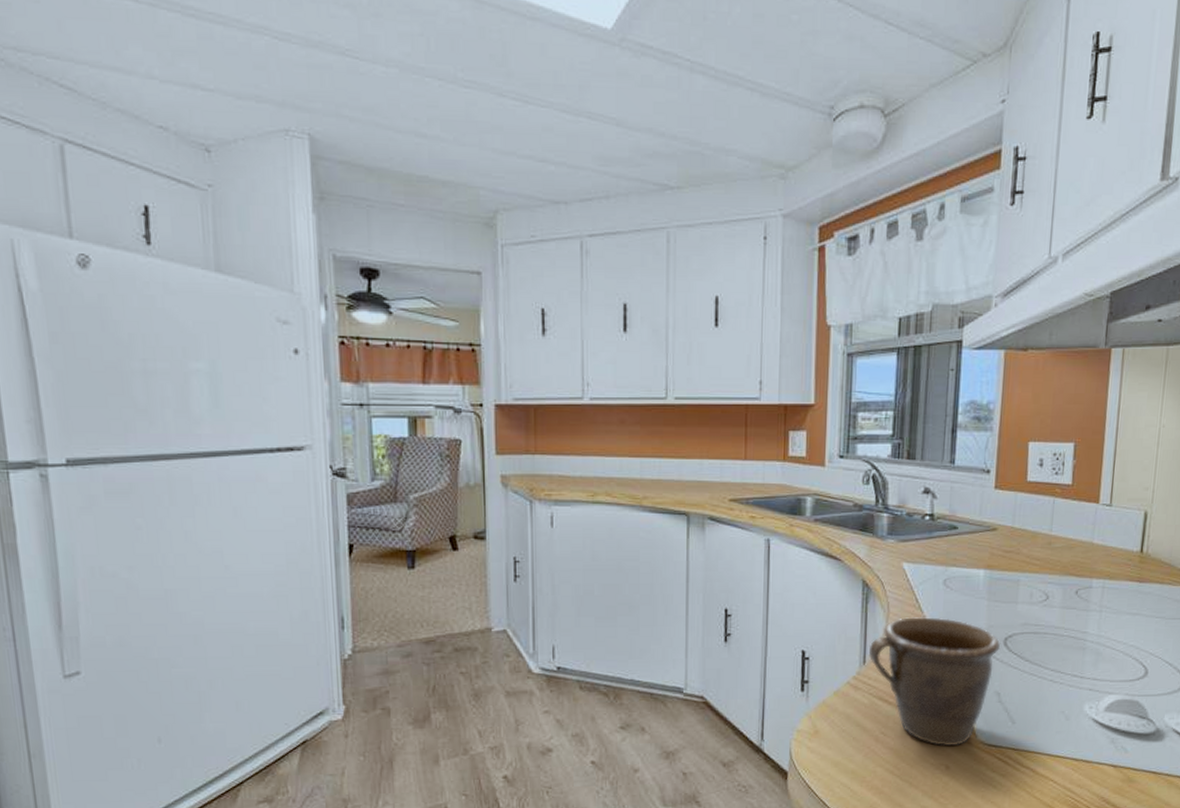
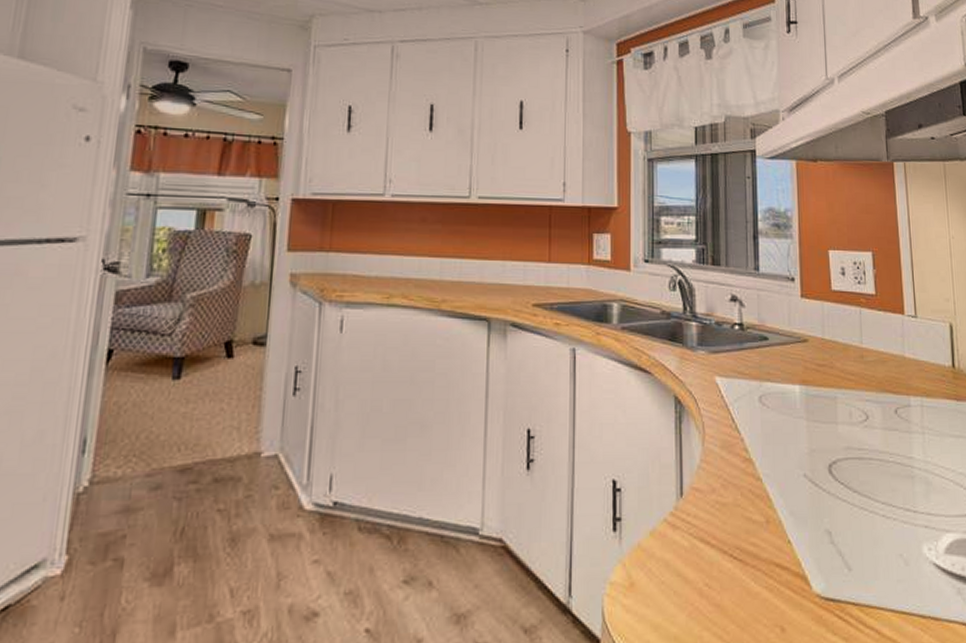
mug: present [868,617,1001,746] -> none [685,439,826,601]

